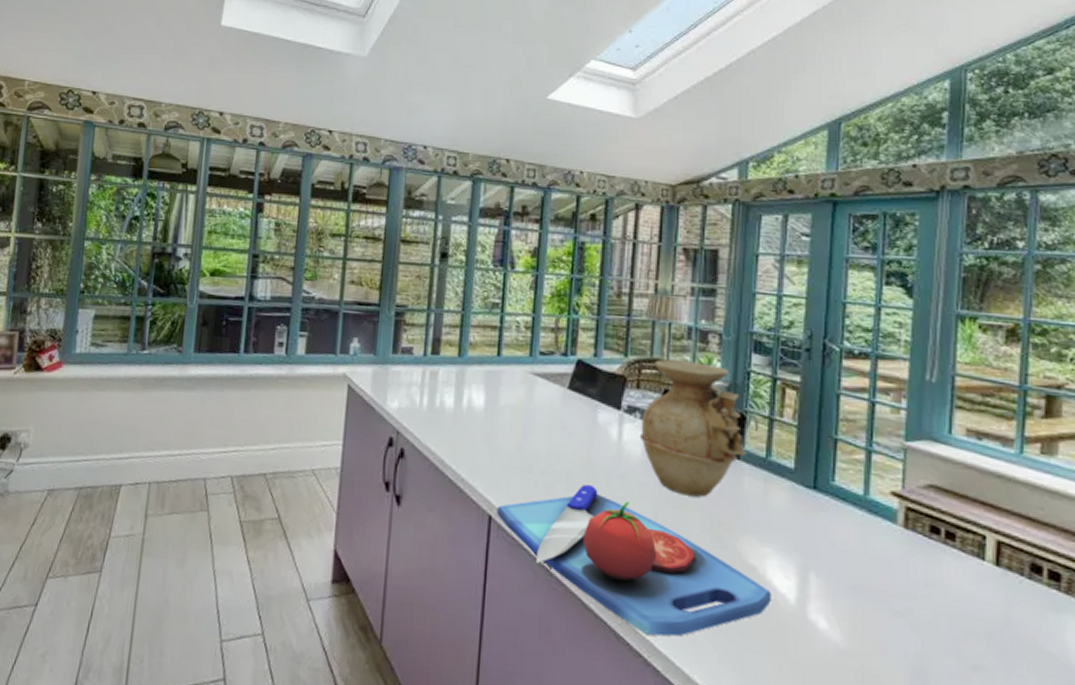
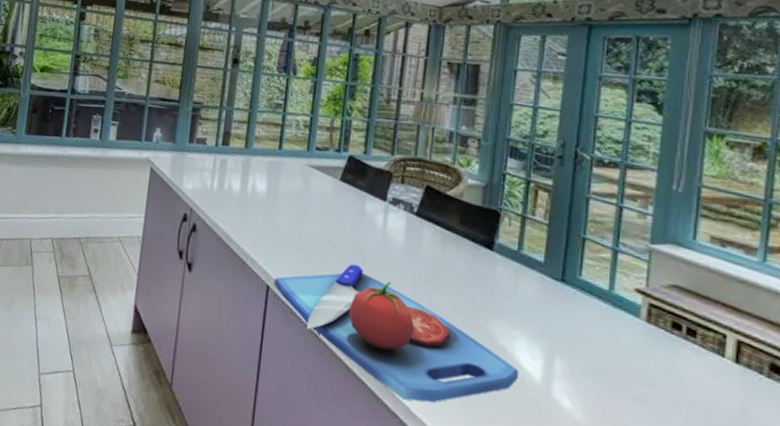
vase: present [639,359,748,497] -> none [402,159,501,282]

